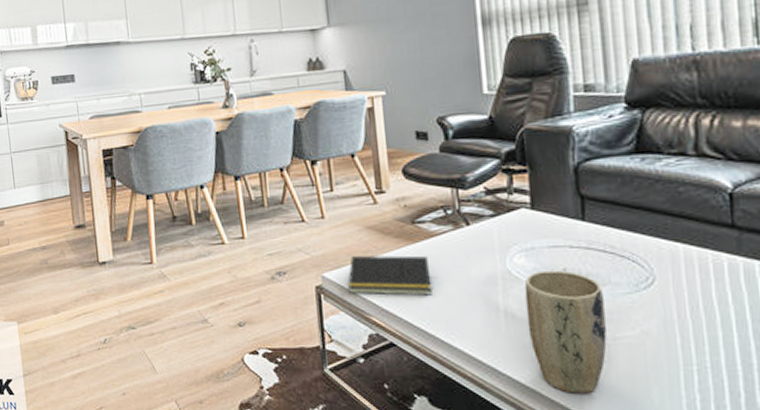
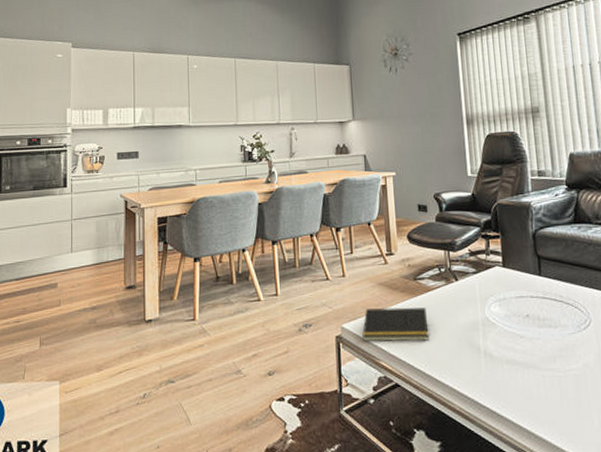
plant pot: present [524,270,607,394] -> none [499,316,560,420]

